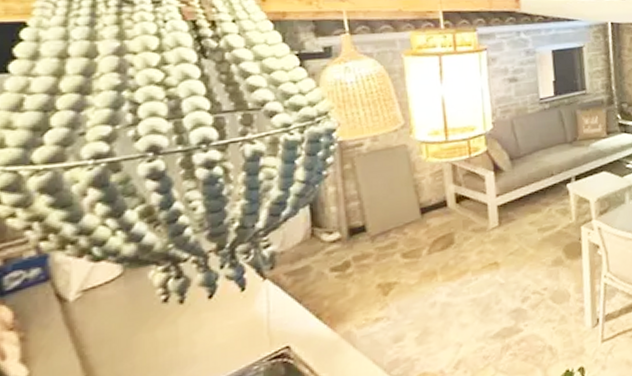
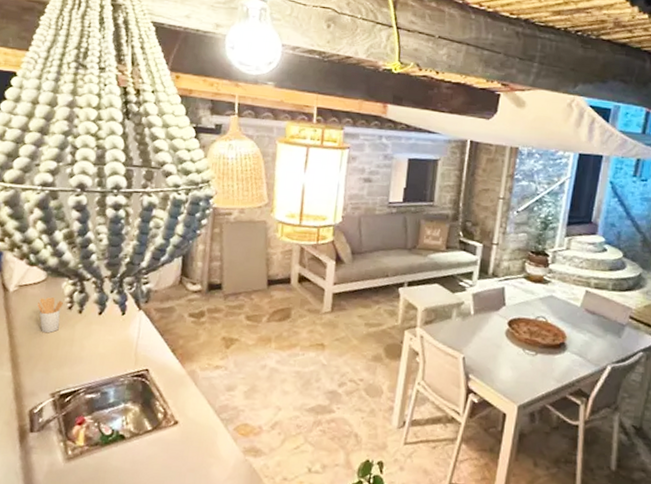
utensil holder: none [116,292,156,341] -> present [37,296,64,333]

